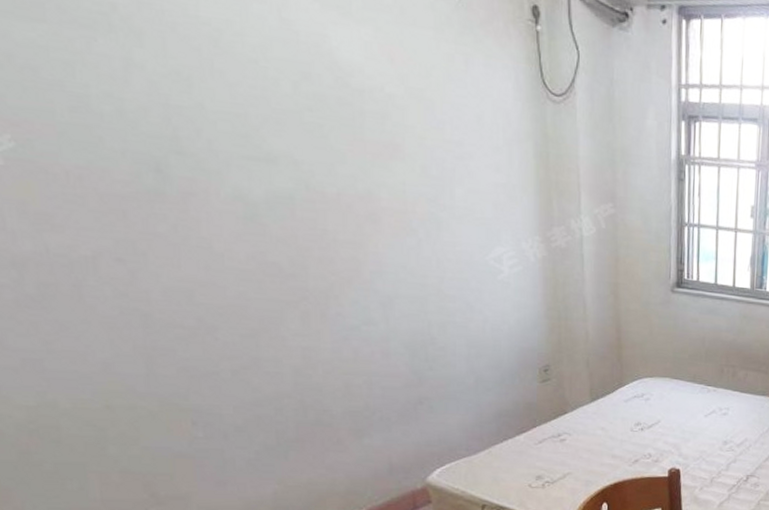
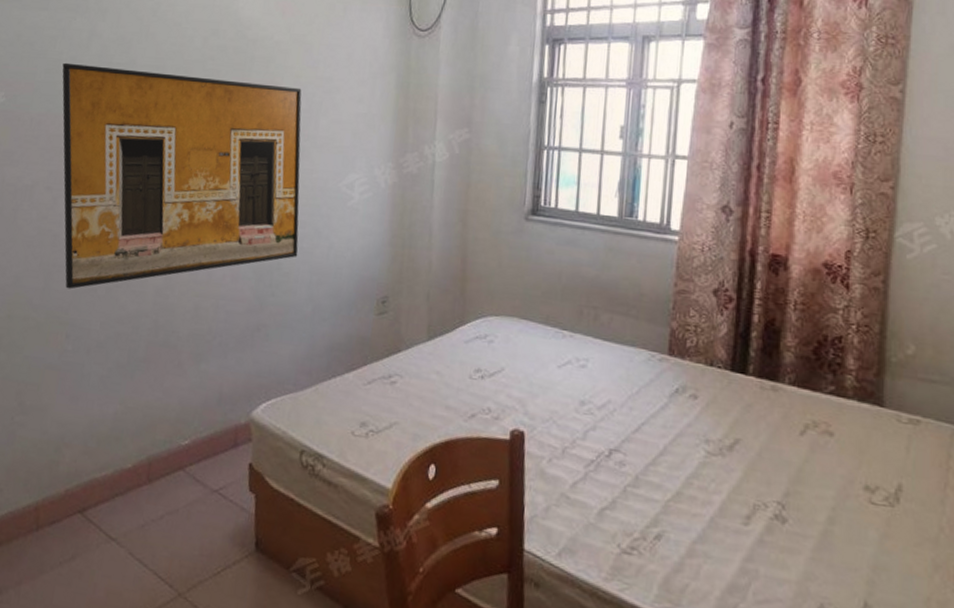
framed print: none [94,99,452,374] -> present [62,62,302,289]

